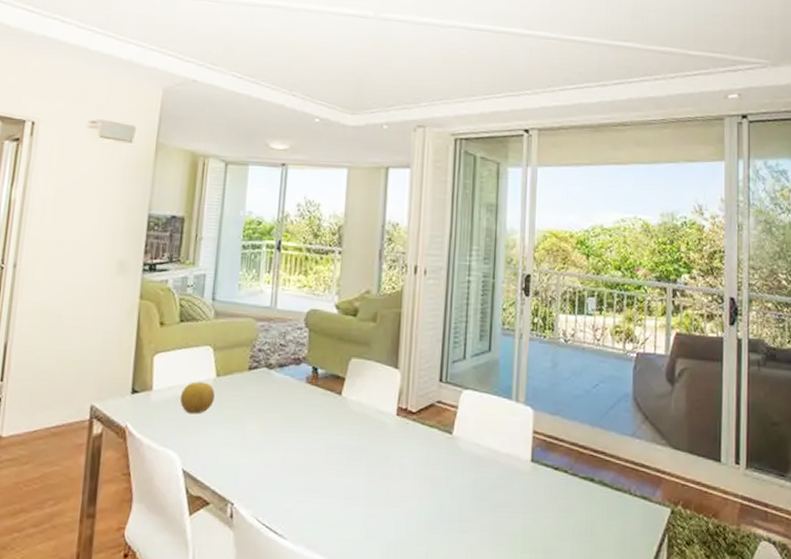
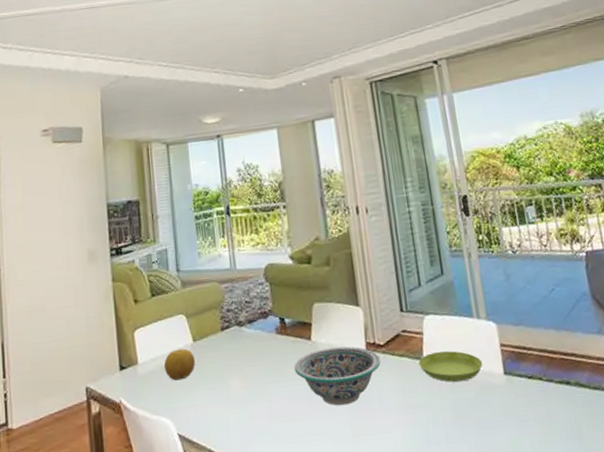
decorative bowl: none [318,406,409,467] -> present [294,346,381,406]
saucer: none [447,428,512,462] -> present [418,351,483,382]

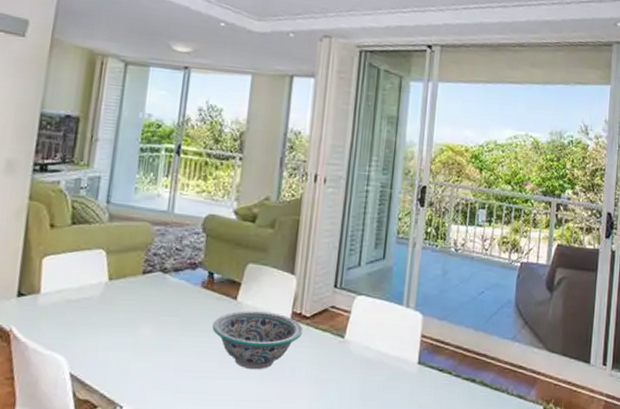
fruit: present [163,348,195,381] -> none [69,285,107,318]
saucer: present [418,351,483,382] -> none [339,332,401,364]

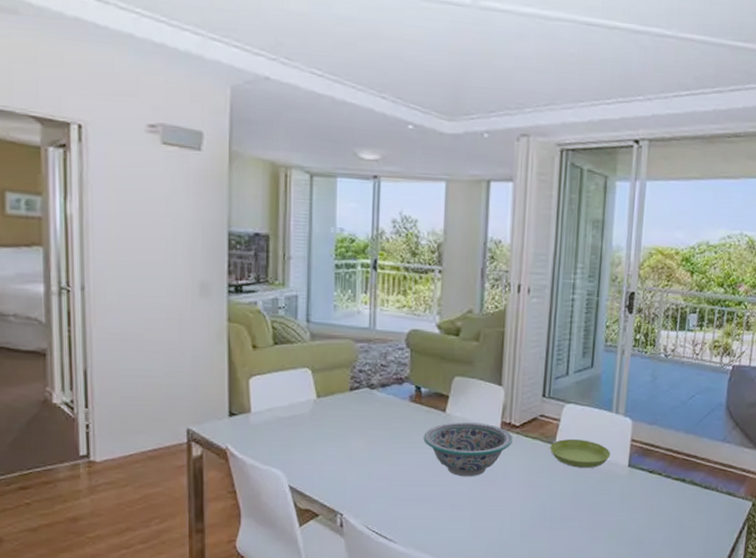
saucer: none [339,332,401,364] -> present [550,439,611,468]

